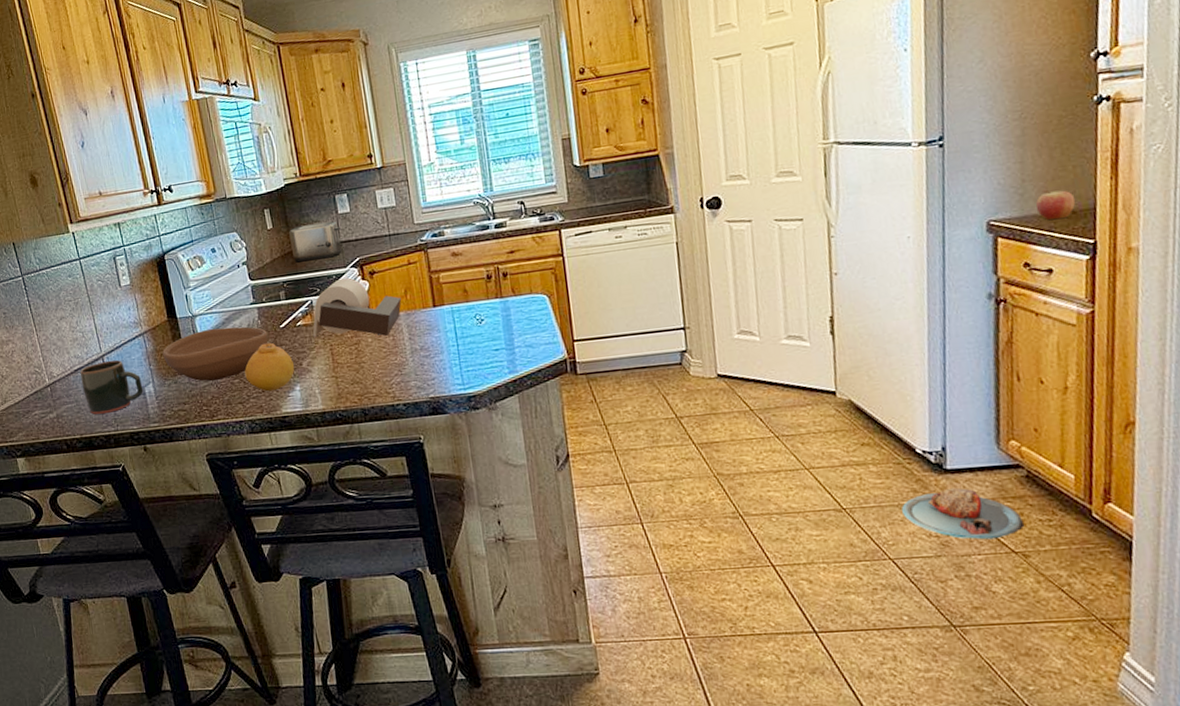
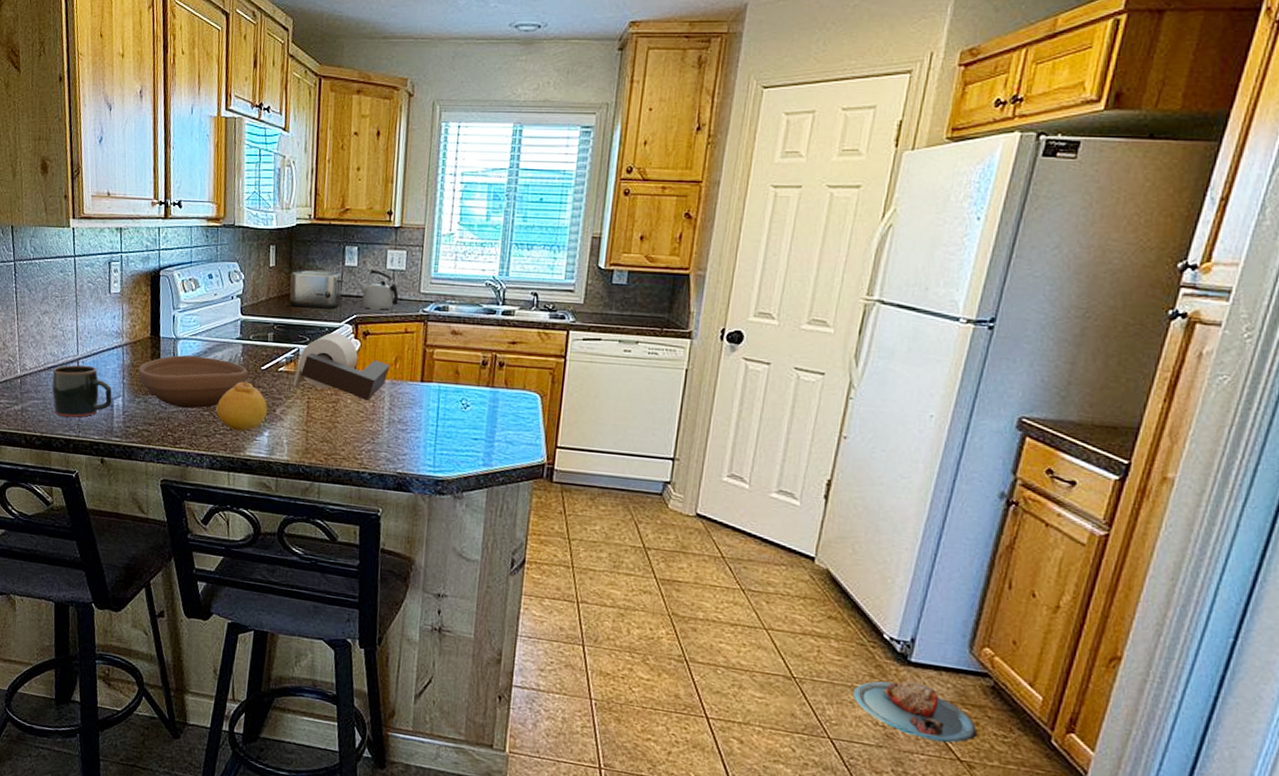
kettle: none [353,211,396,250] -> present [357,270,399,311]
fruit: present [1035,189,1076,221] -> none [1075,397,1120,432]

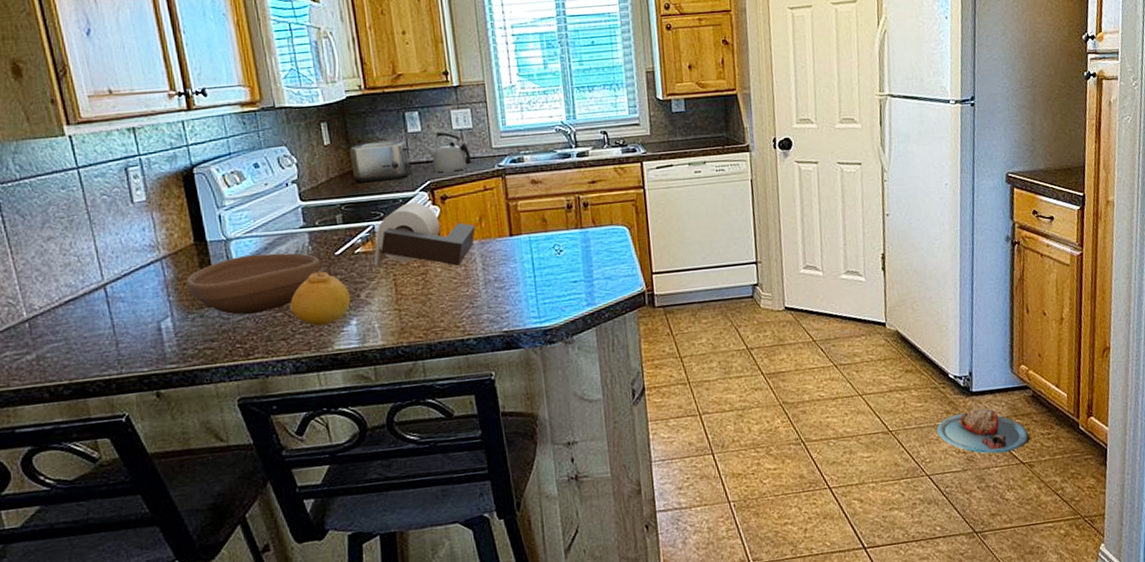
mug: present [52,364,112,418] -> none [72,289,159,355]

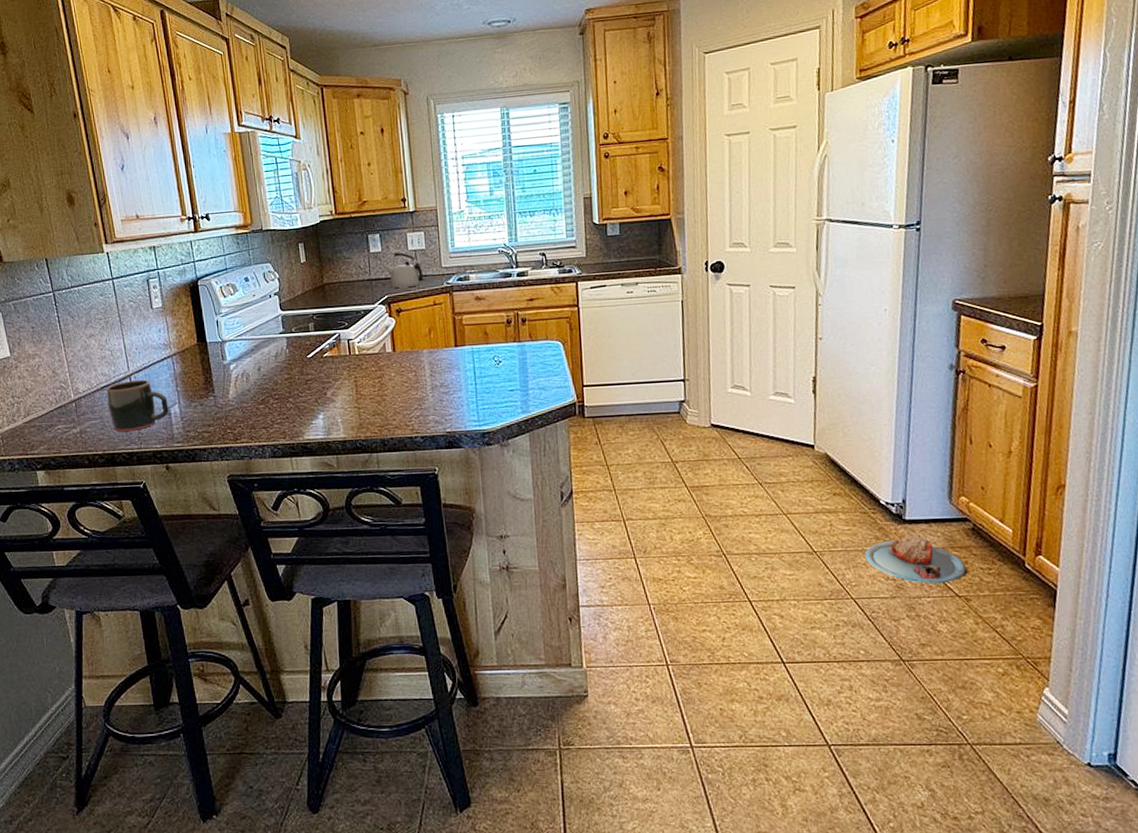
mug: none [72,289,159,355] -> present [106,379,169,432]
bowl: present [186,253,320,315] -> none [190,354,295,406]
fruit: present [290,271,351,327] -> none [270,371,319,418]
toaster: present [348,140,411,184] -> none [321,259,371,297]
paper towel holder: present [373,202,476,266] -> none [338,314,426,371]

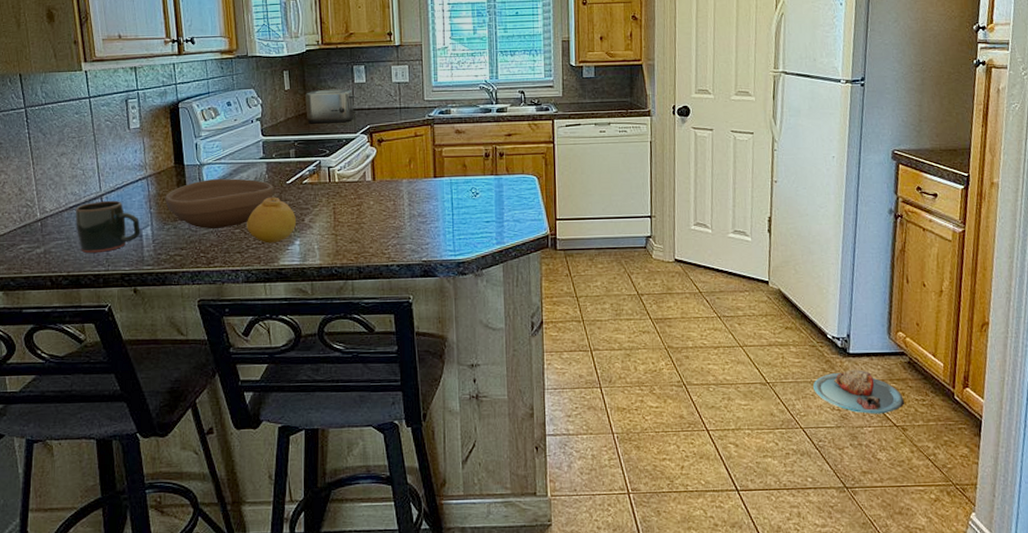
bowl: none [190,354,295,406] -> present [165,178,274,230]
fruit: none [270,371,319,418] -> present [247,197,297,244]
toaster: none [321,259,371,297] -> present [304,89,355,124]
kettle: present [383,252,424,290] -> none [367,84,406,120]

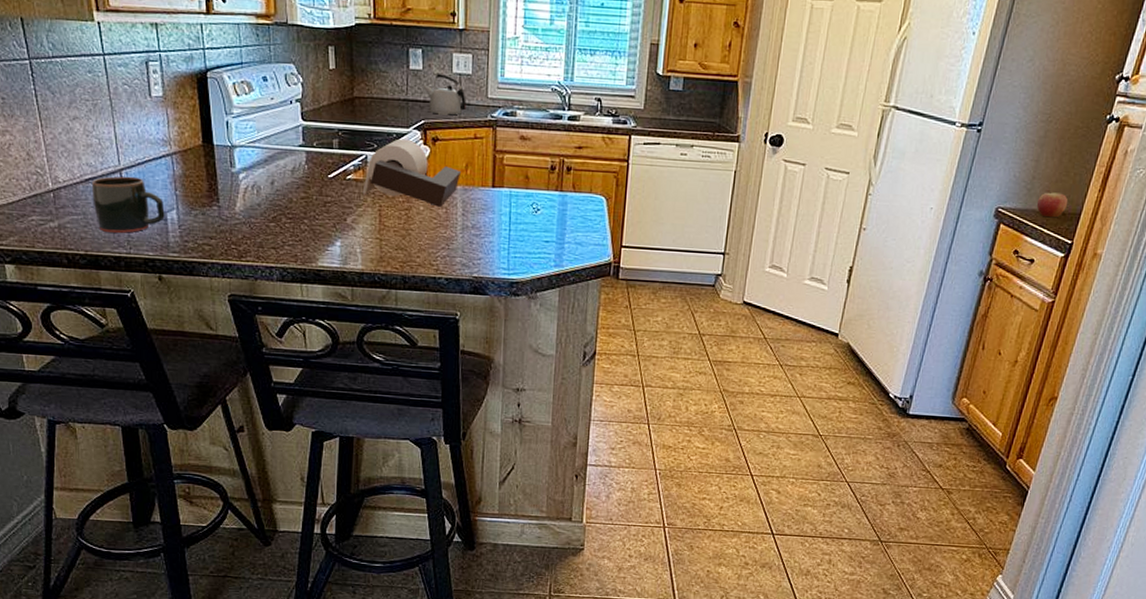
bowl: present [165,178,274,230] -> none [192,164,313,221]
fruit: present [247,197,297,244] -> none [283,190,338,242]
toaster: present [304,89,355,124] -> none [352,73,409,115]
paper towel holder: none [317,143,406,200] -> present [362,138,462,207]
kettle: none [367,84,406,120] -> present [423,74,466,117]
pet bowl: present [813,369,905,415] -> none [866,430,956,476]
fruit: none [928,129,957,155] -> present [1036,189,1068,218]

